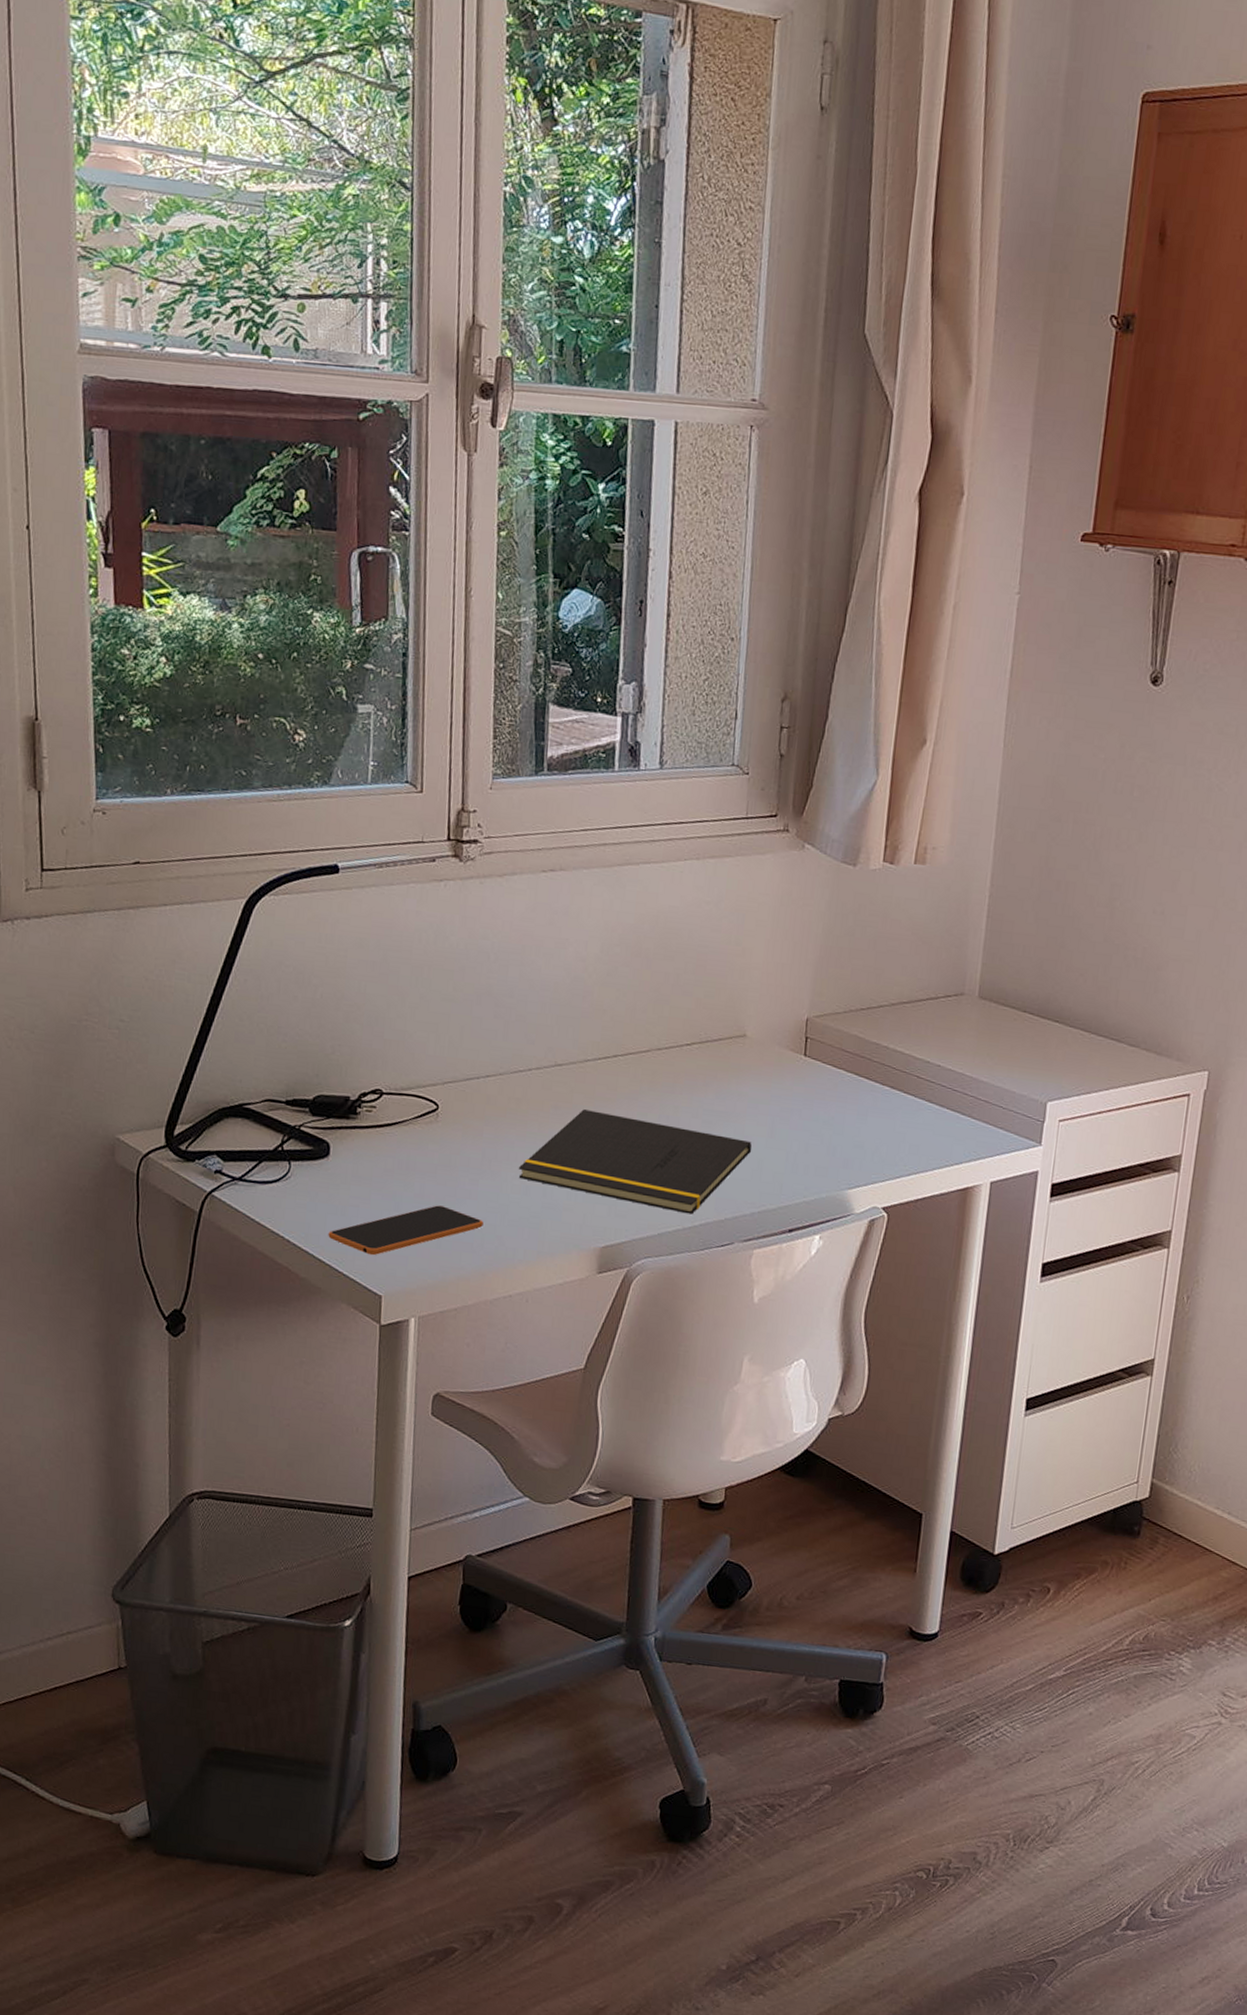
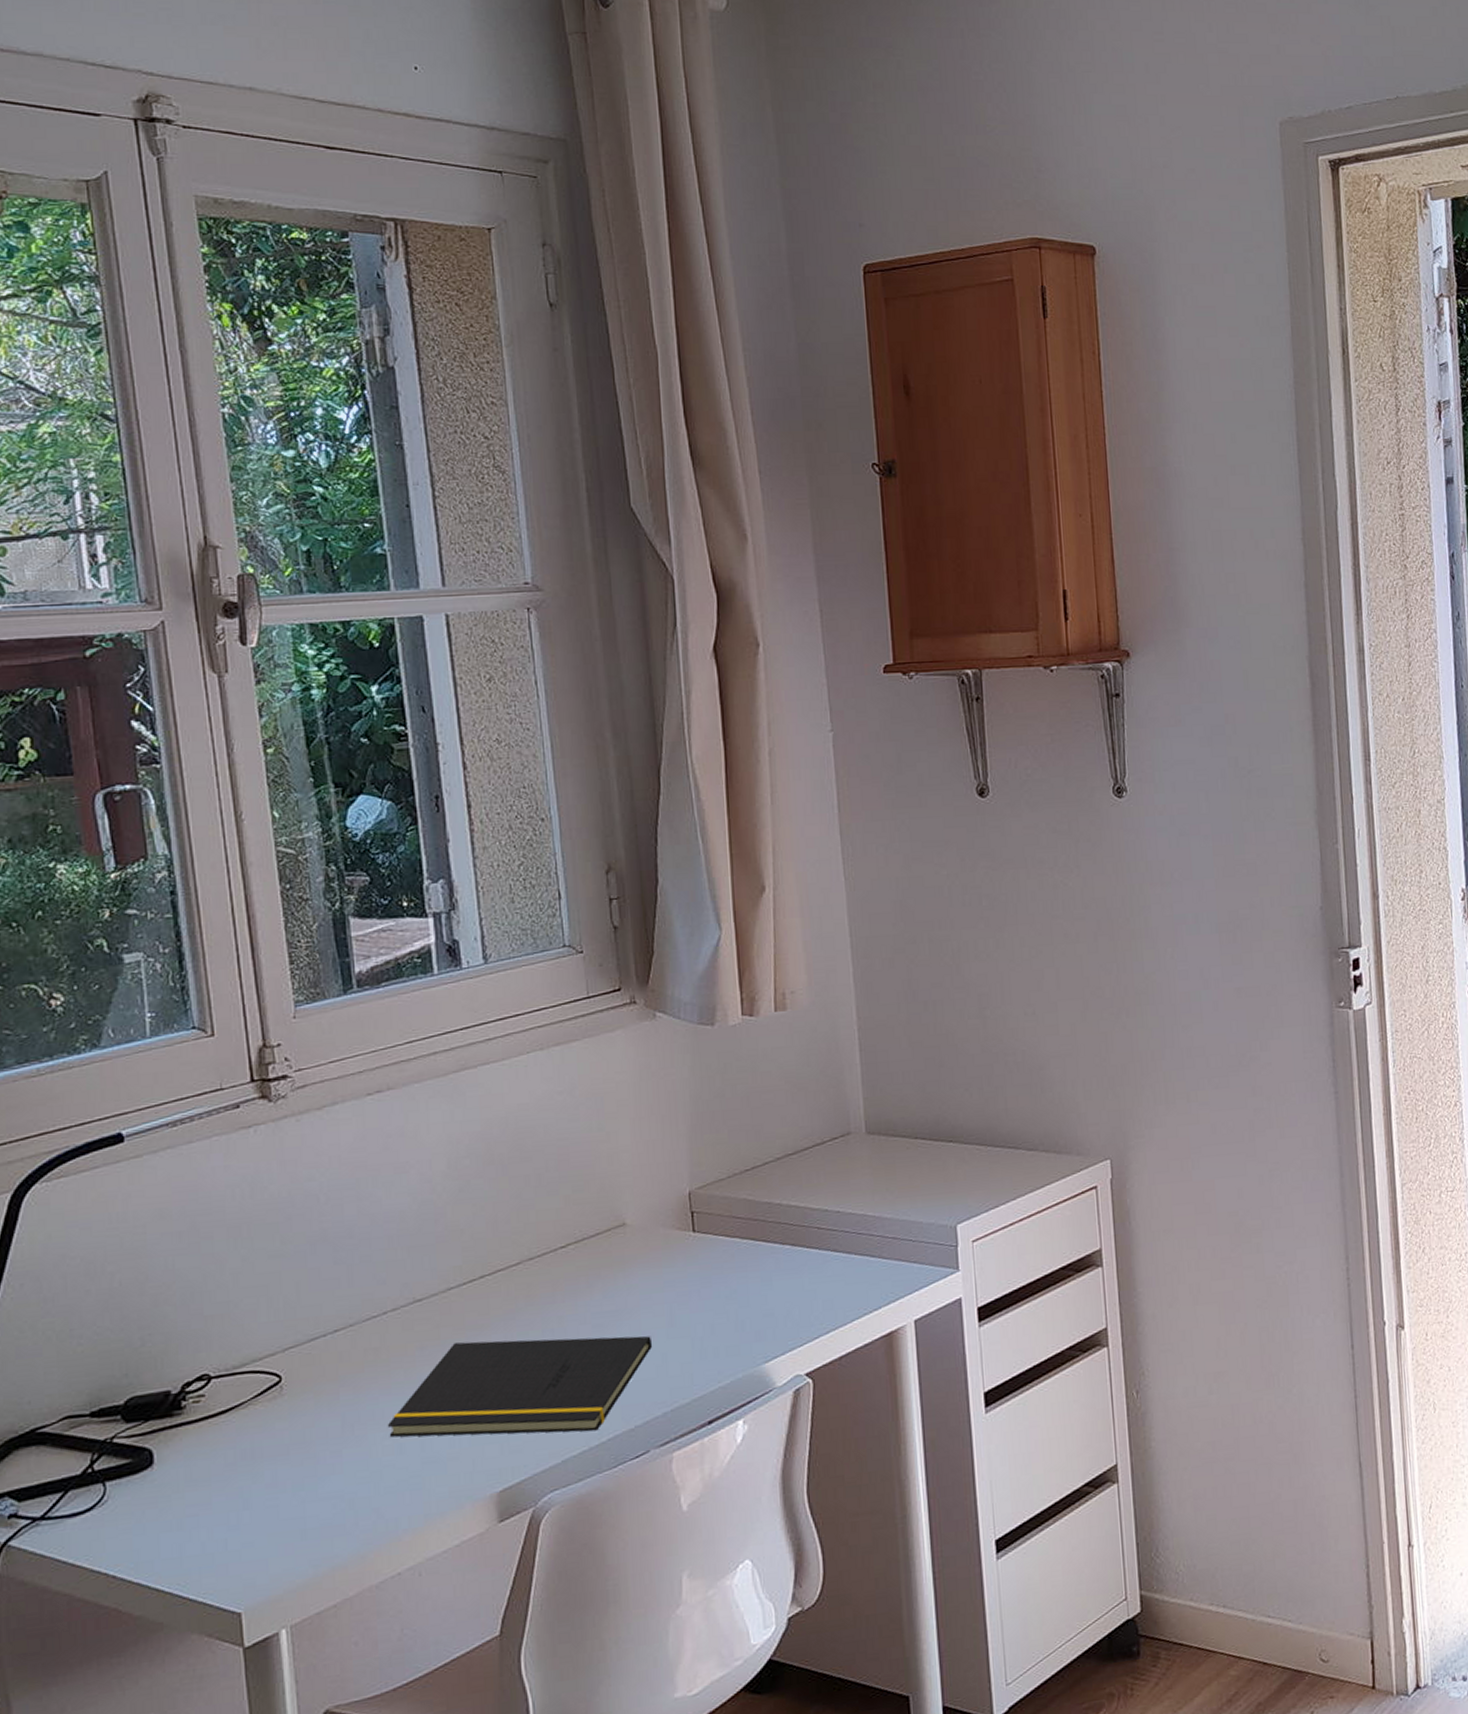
smartphone: present [328,1205,484,1256] -> none [164,1489,355,1569]

